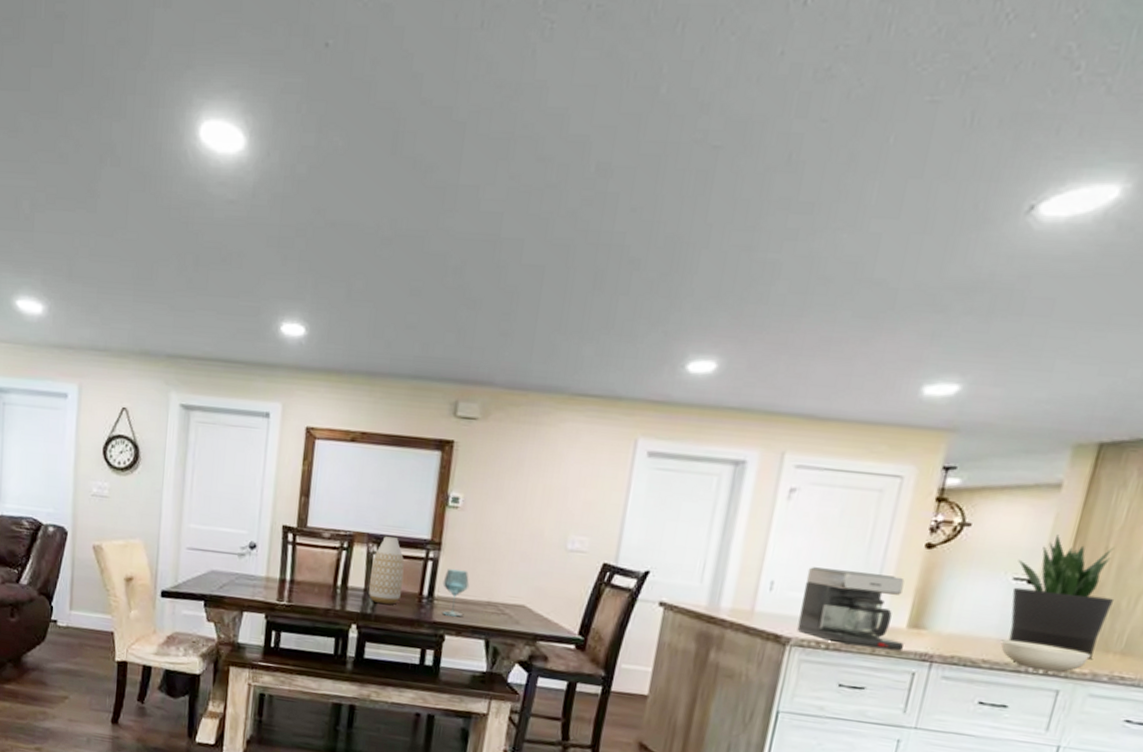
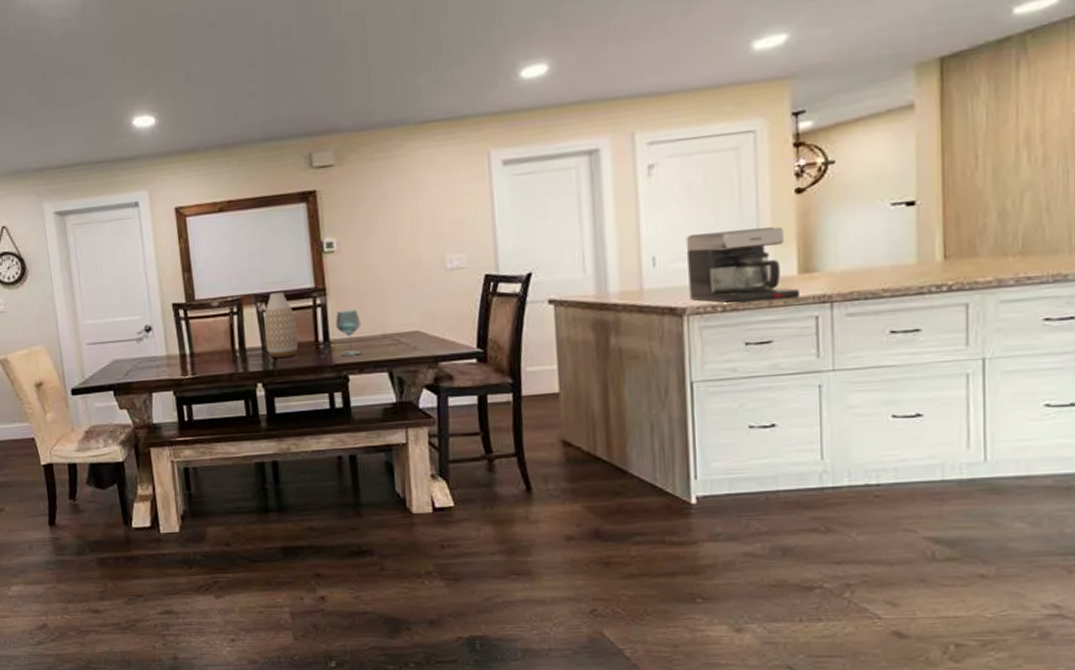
bowl: present [1000,640,1091,673] -> none [896,260,990,288]
planter: present [1008,534,1115,658] -> none [891,153,999,267]

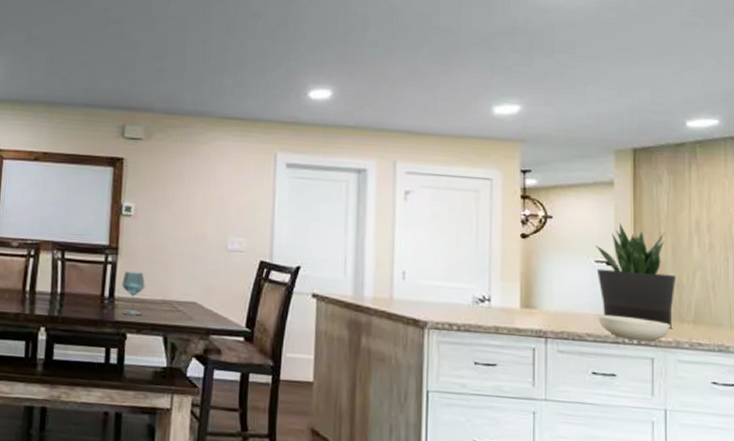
vase: present [264,292,299,359] -> none [54,243,87,307]
coffee maker: present [685,226,799,304] -> none [430,257,520,330]
planter: none [891,153,999,267] -> present [595,223,677,328]
bowl: none [896,260,990,288] -> present [598,314,670,343]

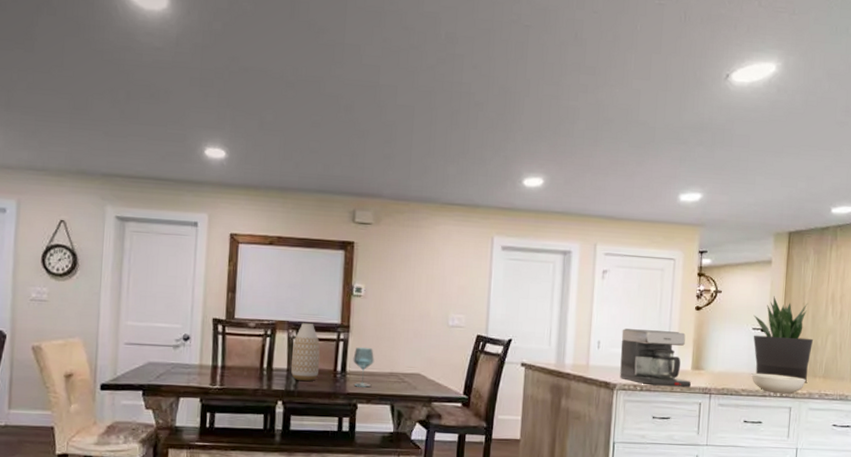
vase: none [54,243,87,307] -> present [290,323,320,382]
coffee maker: none [430,257,520,330] -> present [620,328,691,388]

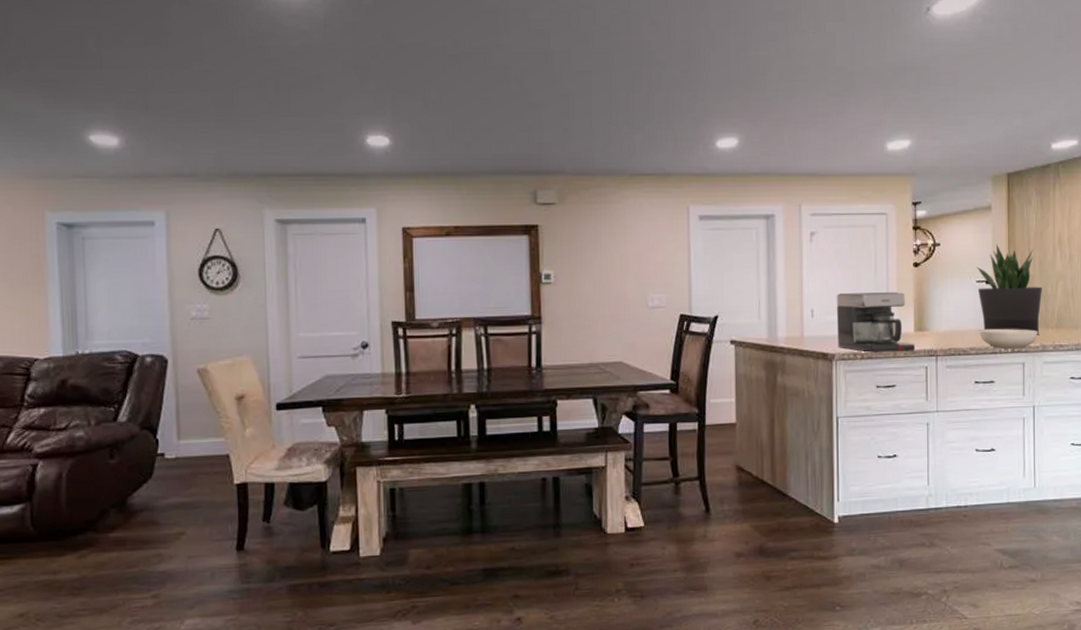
vase: present [290,323,320,382] -> none [480,318,513,382]
wine glass: present [353,347,375,388] -> none [548,339,572,382]

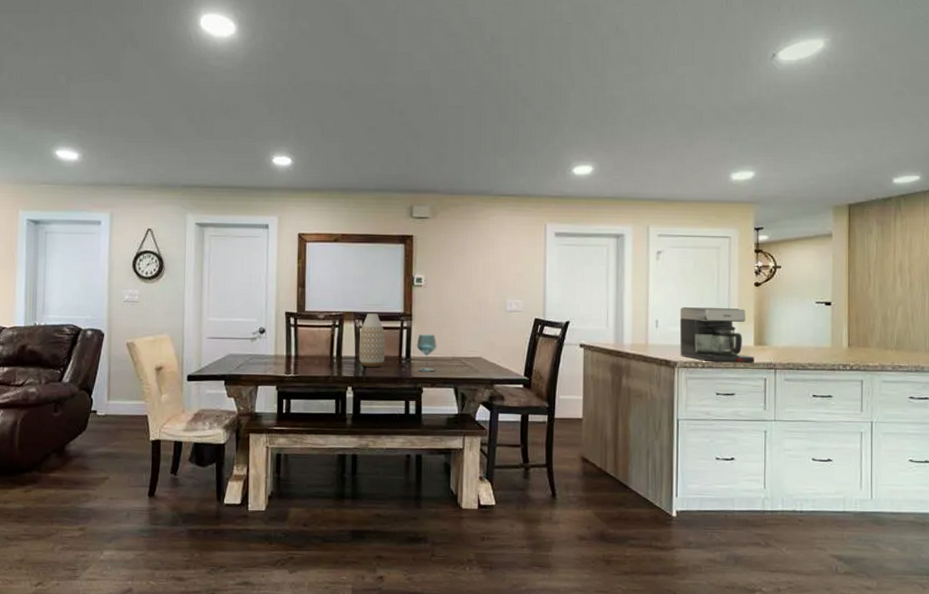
vase: none [480,318,513,382] -> present [358,313,386,368]
wine glass: none [548,339,572,382] -> present [416,334,437,372]
planter: present [976,244,1043,334] -> none [816,269,883,355]
bowl: present [979,328,1038,350] -> none [818,346,877,368]

